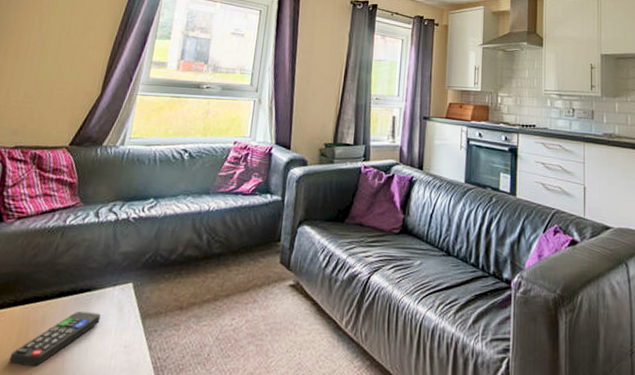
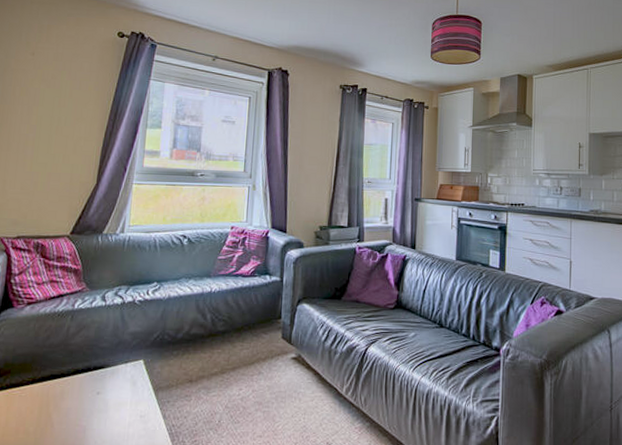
remote control: present [9,312,101,366] -> none [34,387,116,436]

